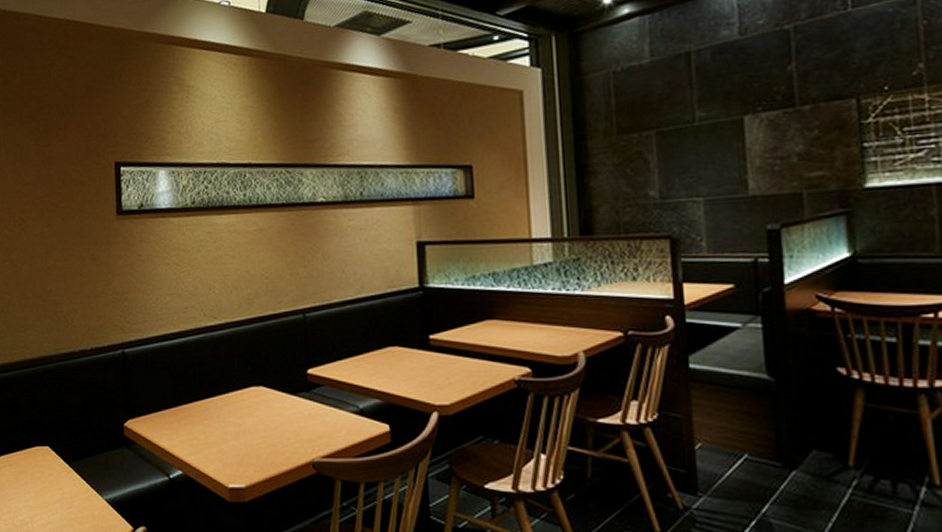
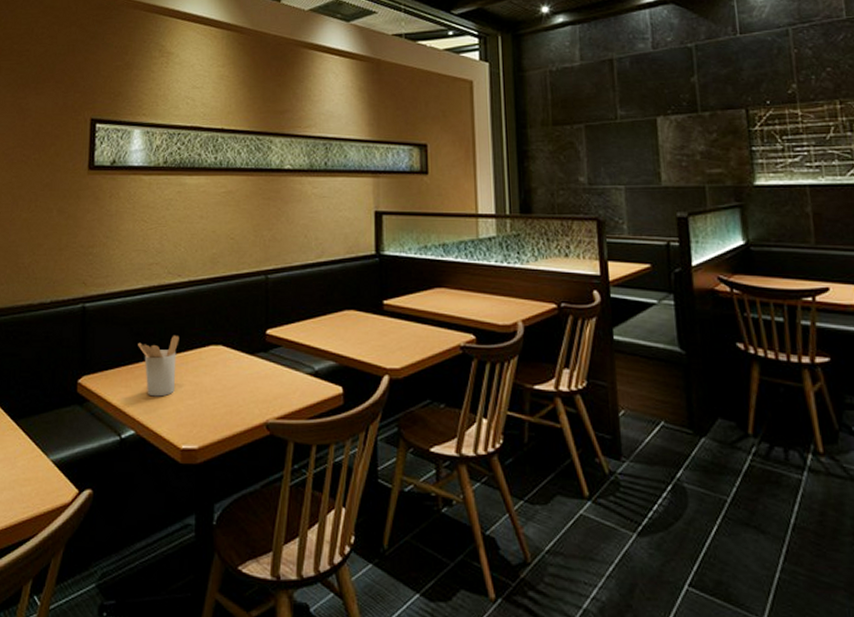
utensil holder: none [179,377,220,438] -> present [138,335,180,397]

